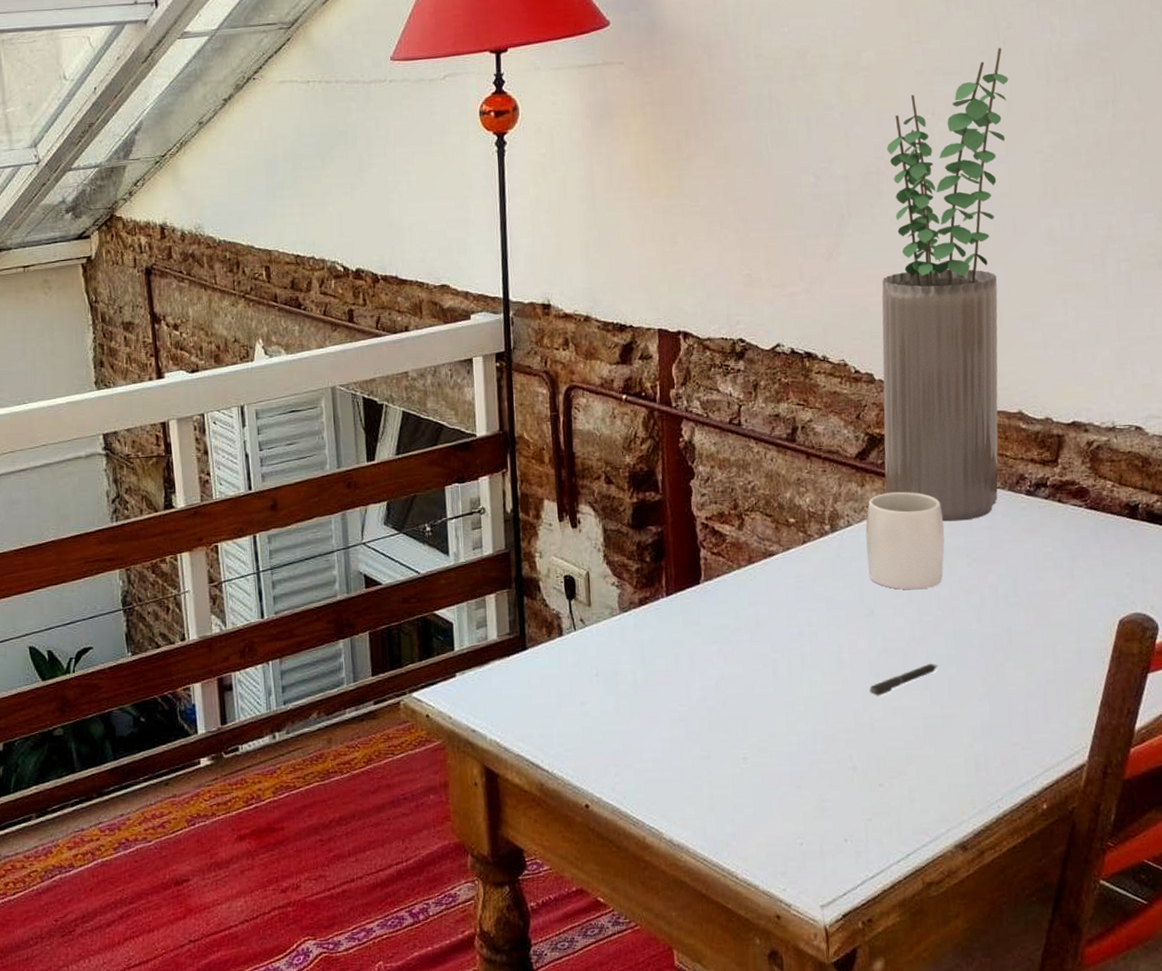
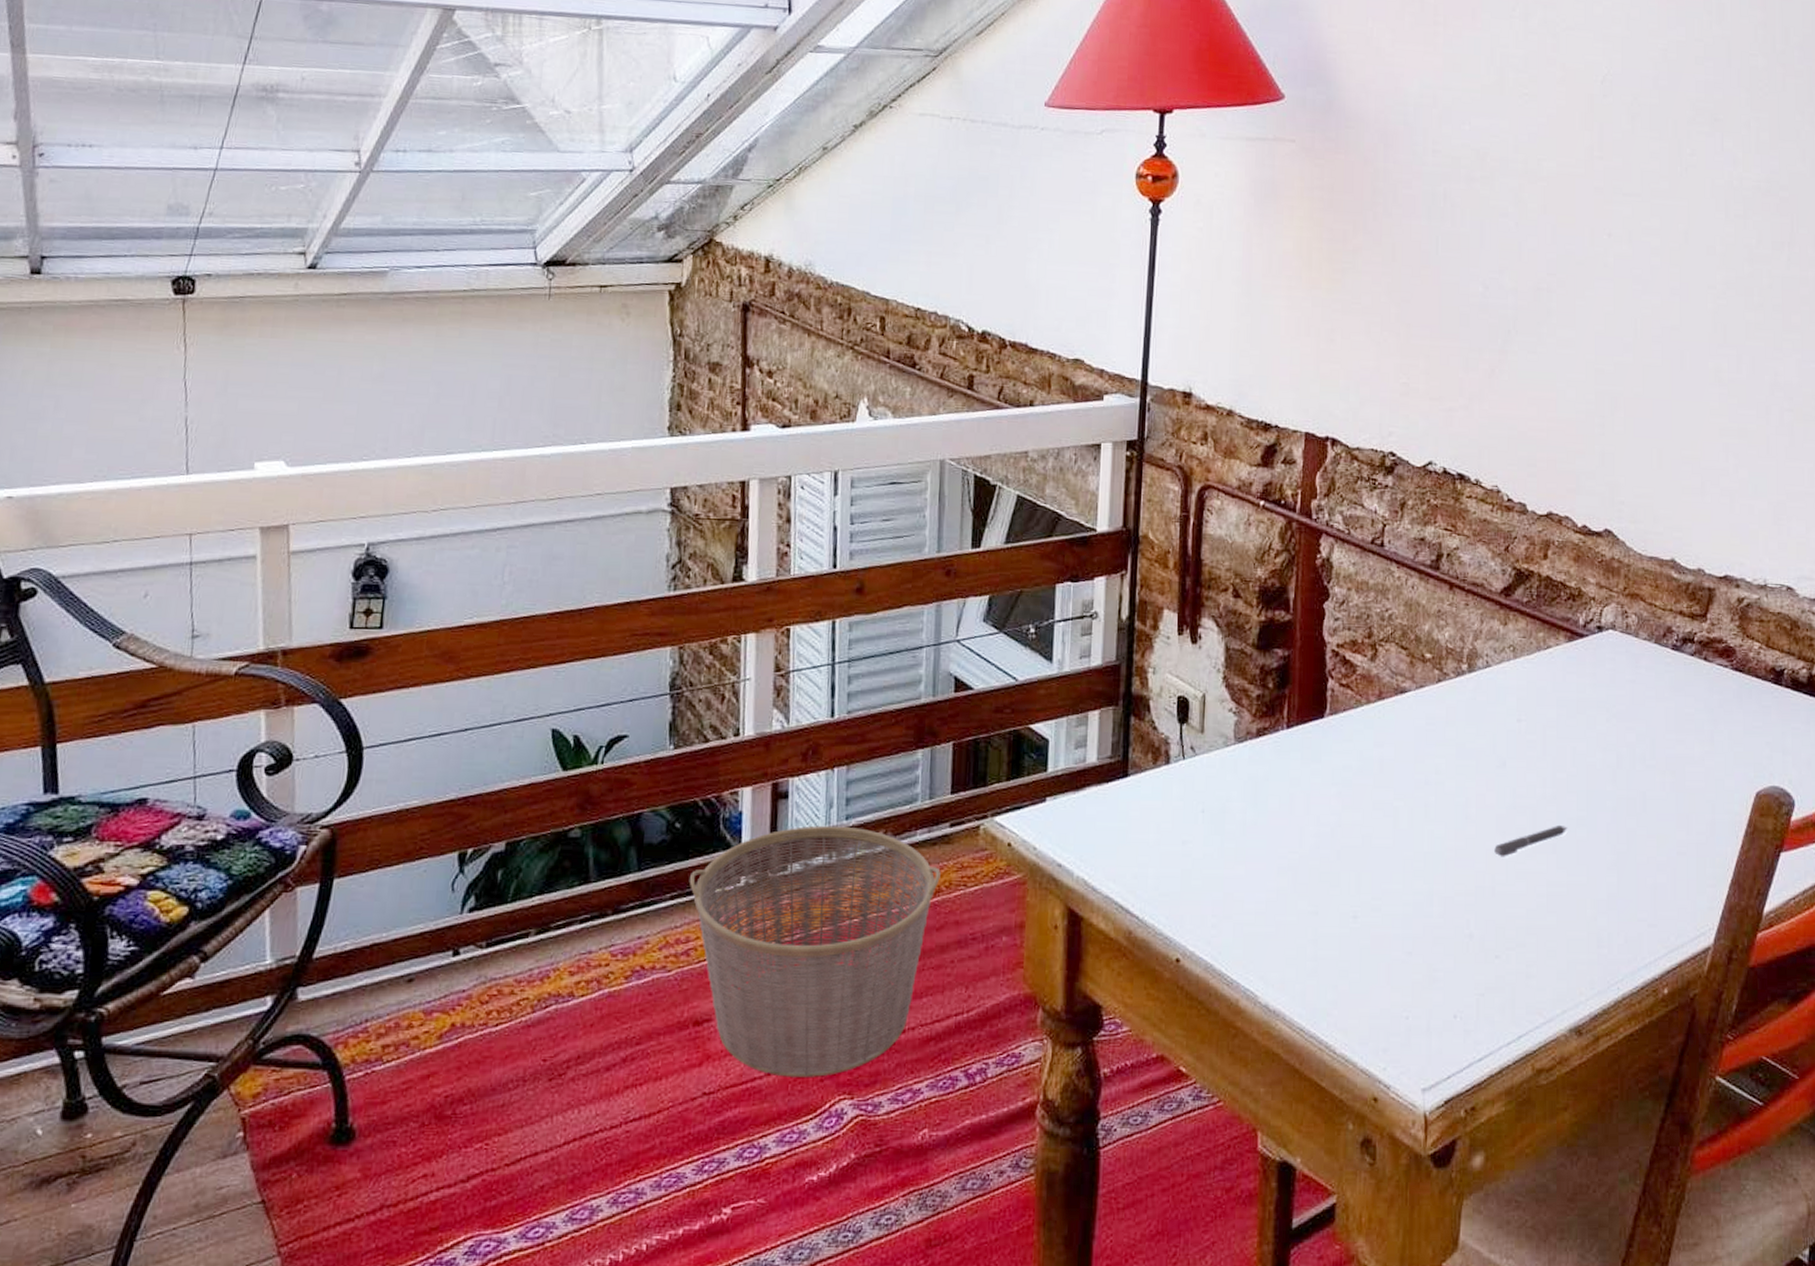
basket: none [157,710,370,924] -> present [689,825,941,1077]
mug: present [865,492,945,590] -> none [1504,634,1586,743]
vase: present [881,48,1009,522] -> none [1528,174,1688,672]

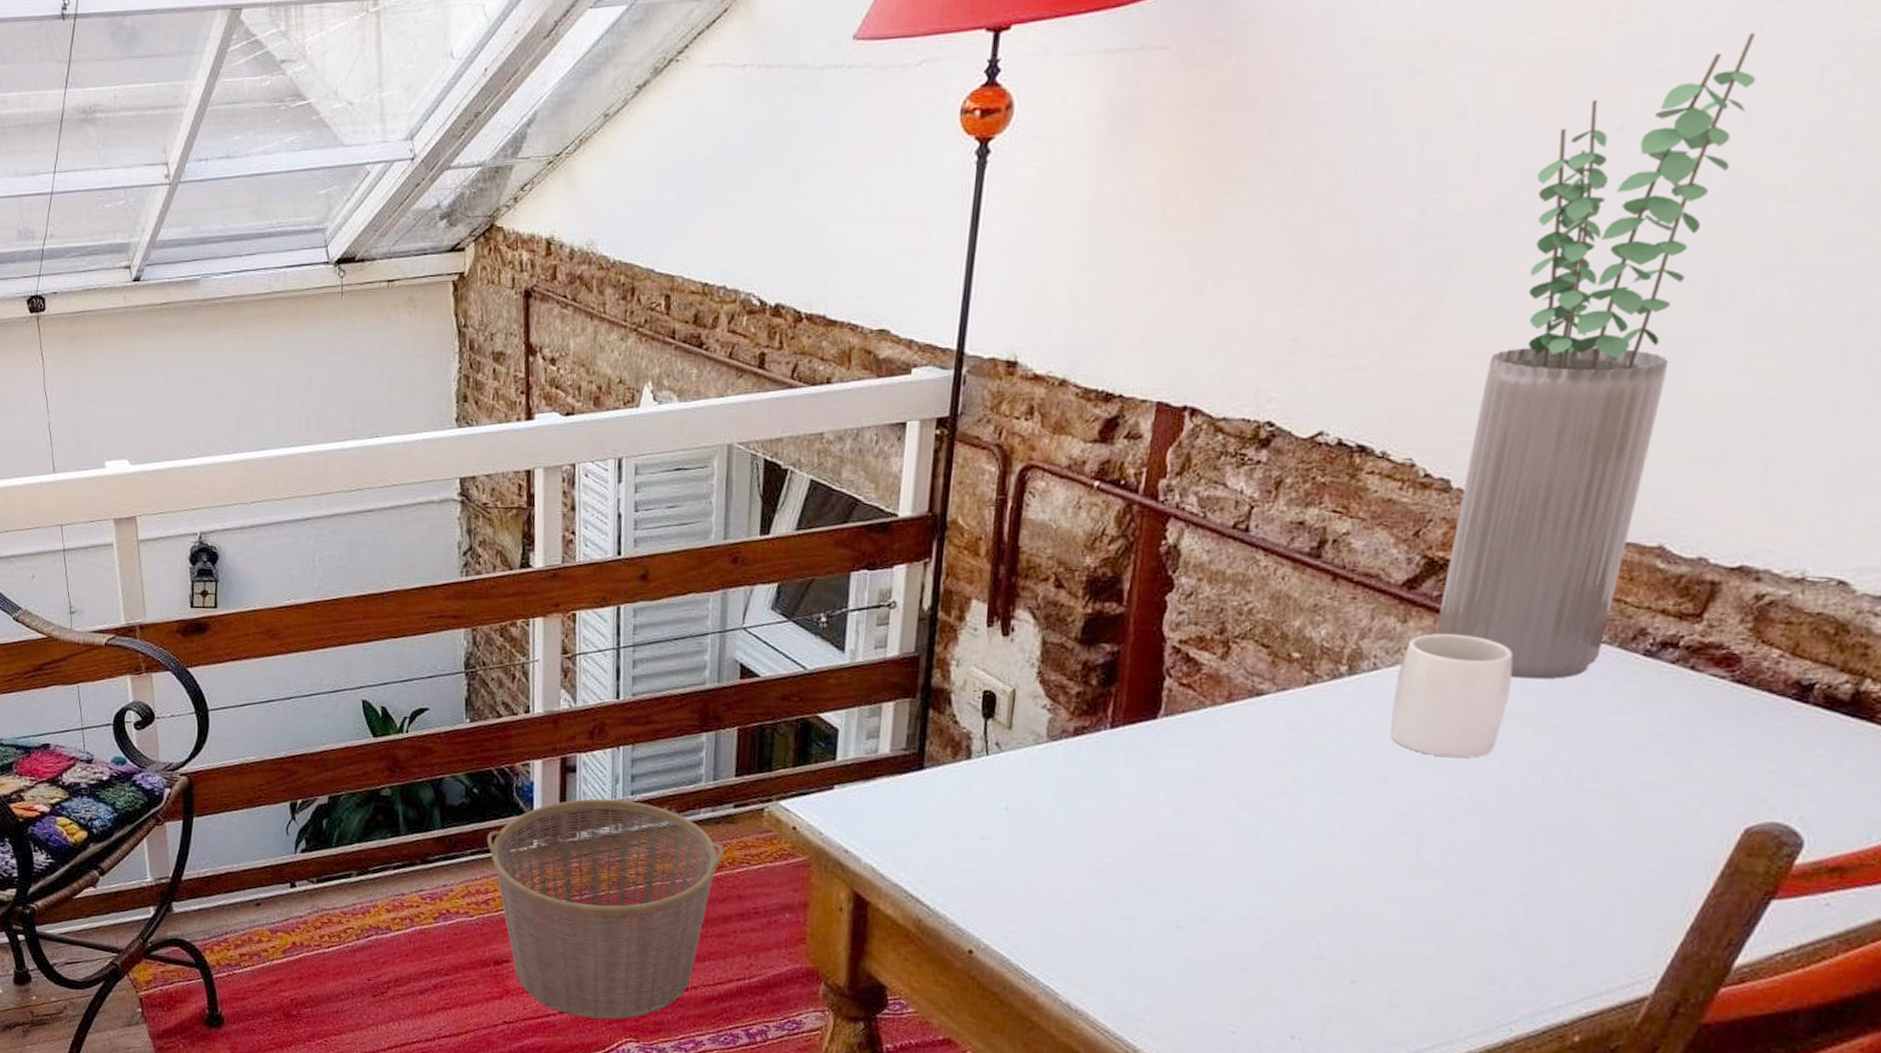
pen: present [1494,824,1568,857] -> none [1361,848,1464,879]
mug: none [1504,634,1586,743] -> present [1390,634,1514,758]
vase: none [1528,174,1688,672] -> present [1435,33,1756,680]

